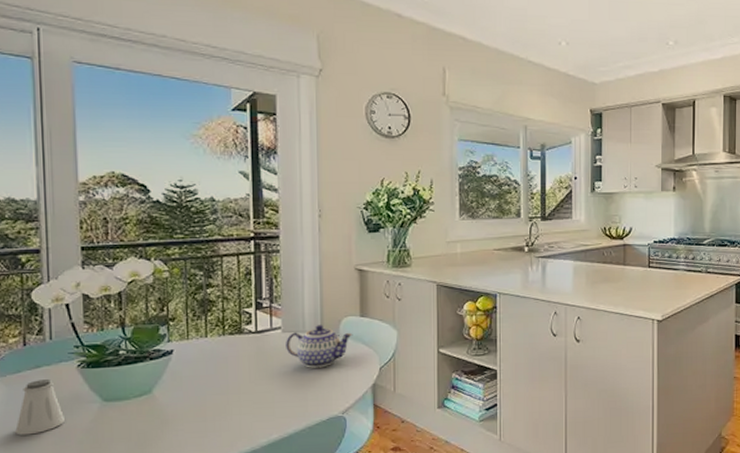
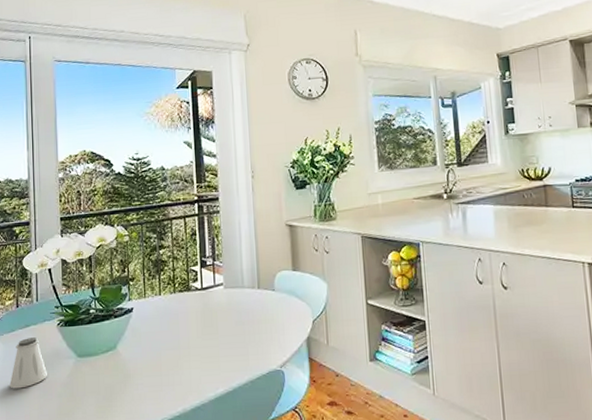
teapot: present [286,325,353,368] -> none [227,280,287,323]

